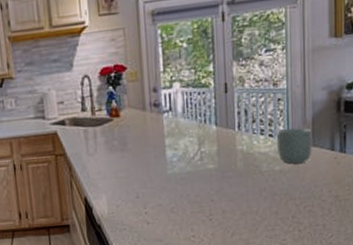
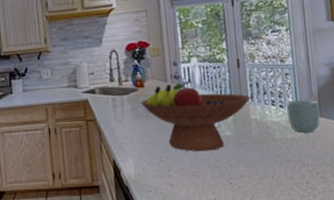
fruit bowl: none [115,111,238,187] -> present [140,83,251,152]

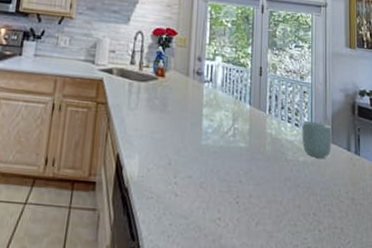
fruit bowl: present [140,83,251,152] -> none [158,78,269,162]

